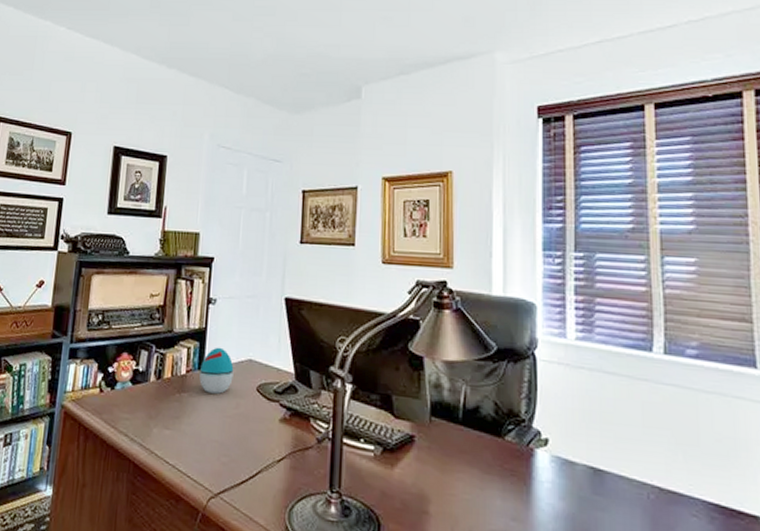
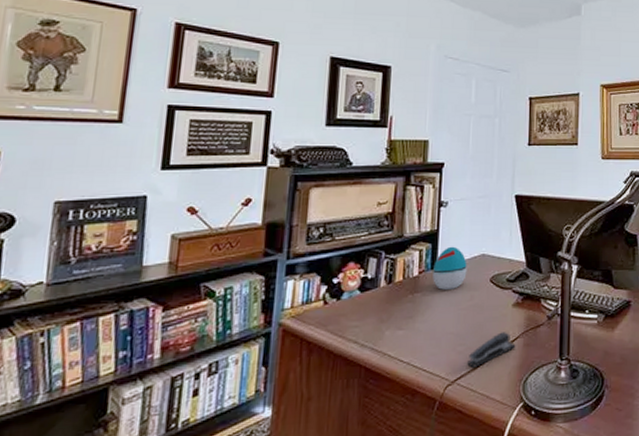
stapler: none [231,448,282,484] -> present [467,332,516,368]

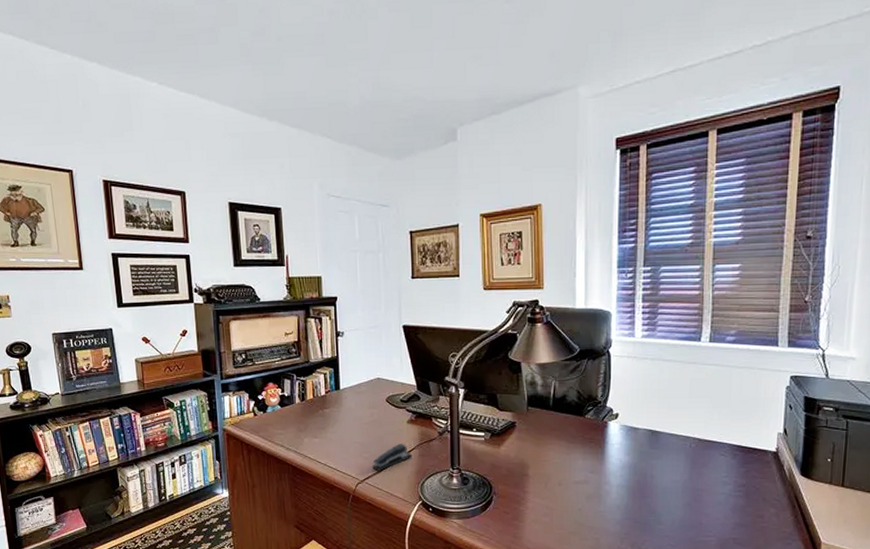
decorative egg: present [433,246,467,290] -> none [337,370,366,407]

